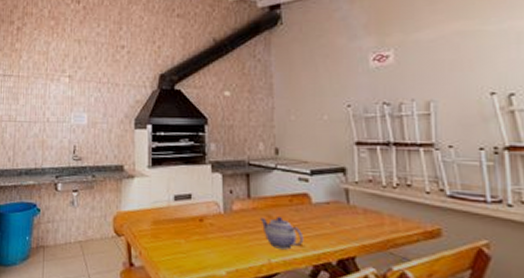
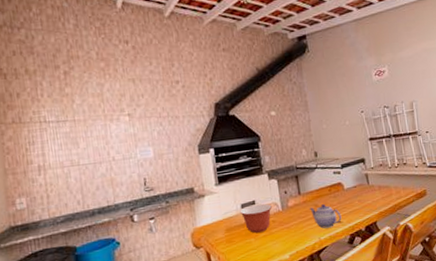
mixing bowl: none [172,198,211,234] -> present [239,203,272,233]

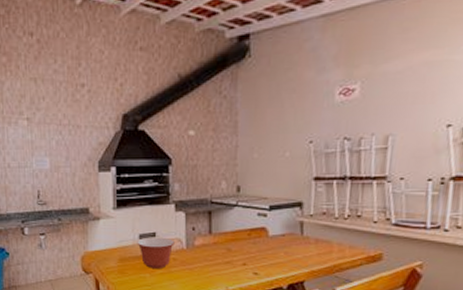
teapot: present [310,204,342,229] -> none [220,250,259,278]

